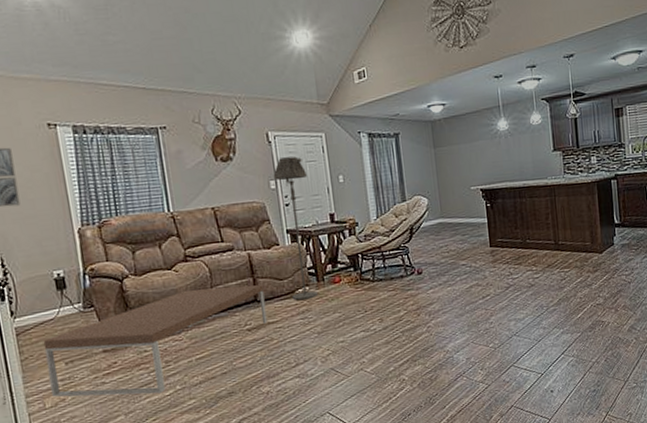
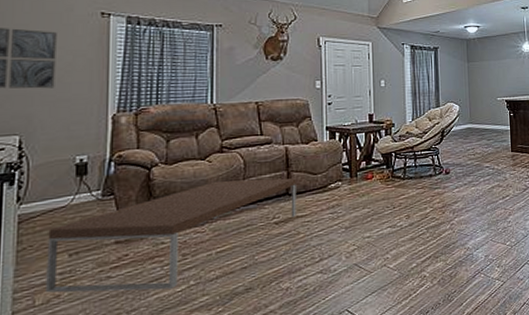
floor lamp: present [273,156,318,300] -> none [319,61,351,195]

